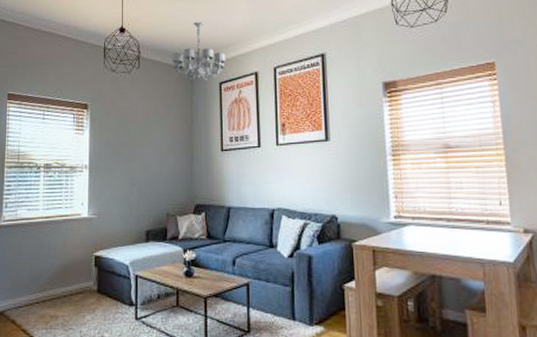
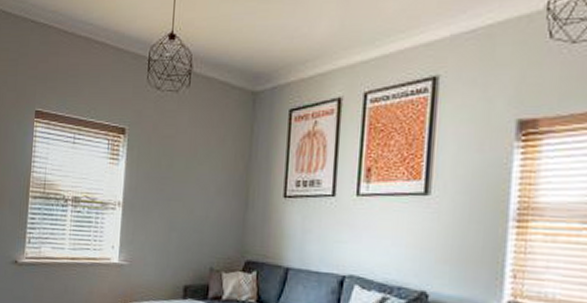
chandelier: present [171,21,226,81] -> none [230,27,301,107]

